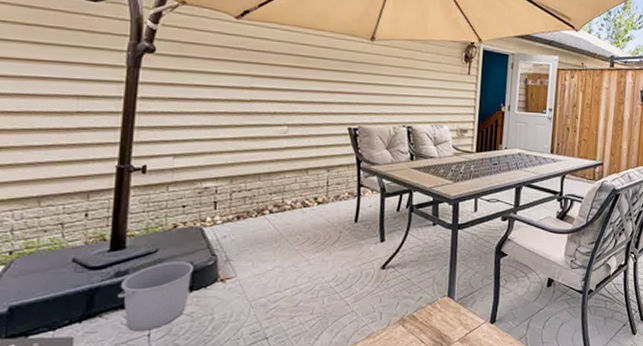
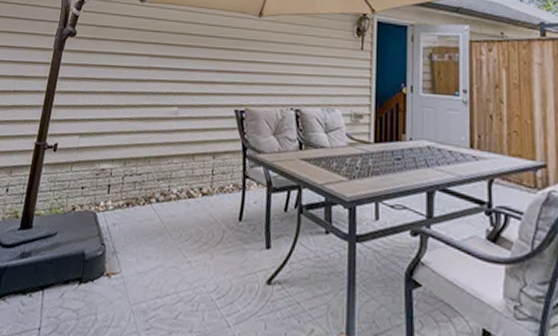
bucket: present [118,261,195,331] -> none [20,247,85,324]

